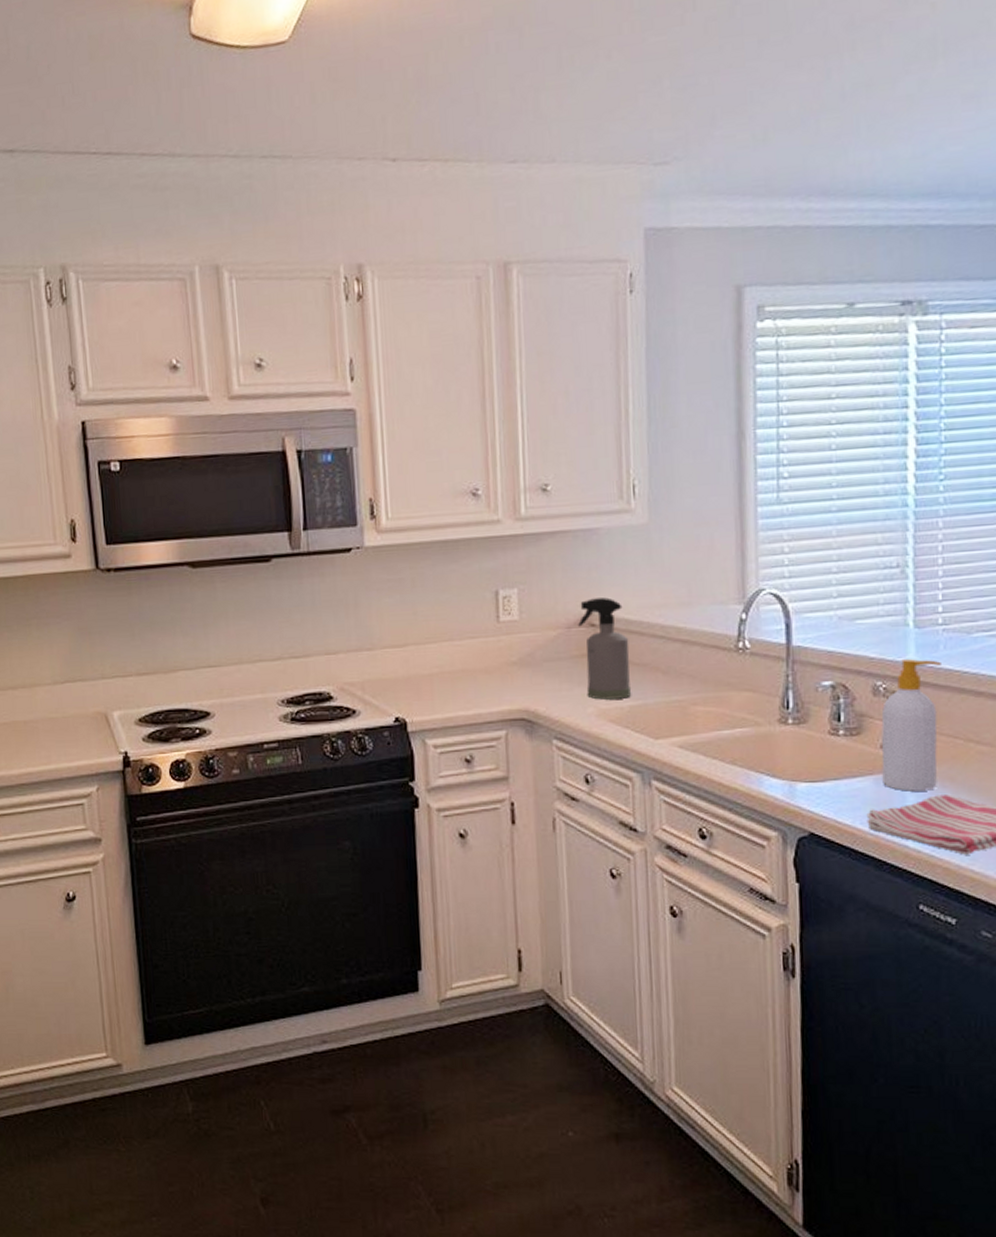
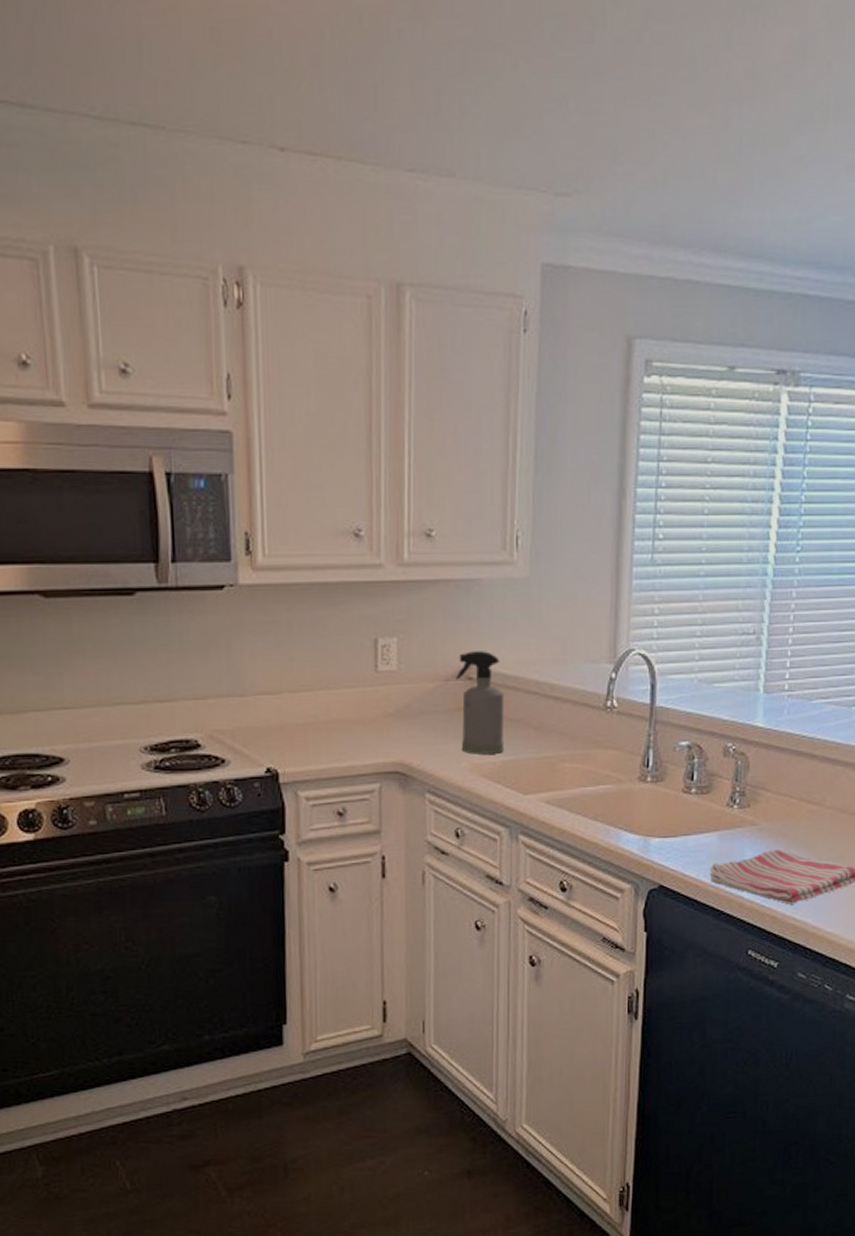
soap bottle: present [881,659,941,791] -> none [726,723,784,847]

